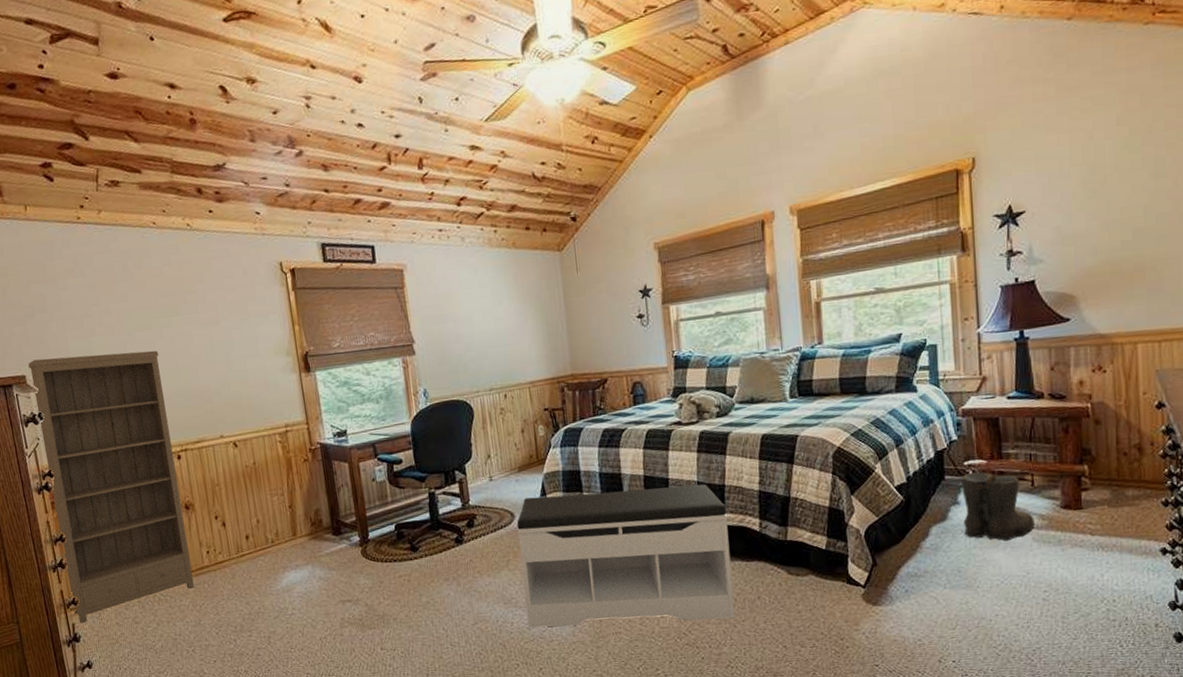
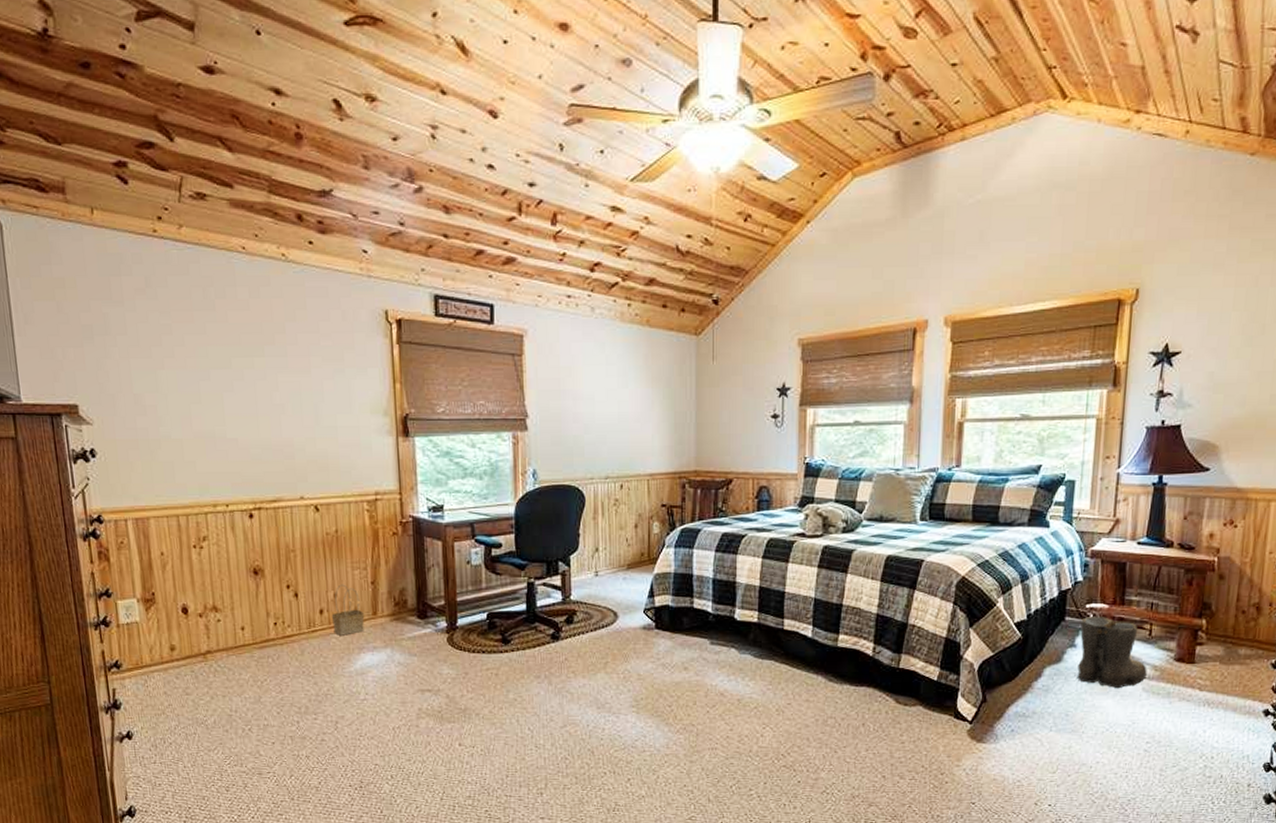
bookshelf: present [28,350,195,624] -> none [82,388,257,690]
basket: none [256,510,287,558] -> present [331,584,365,636]
bench: present [516,484,735,628] -> none [618,598,842,744]

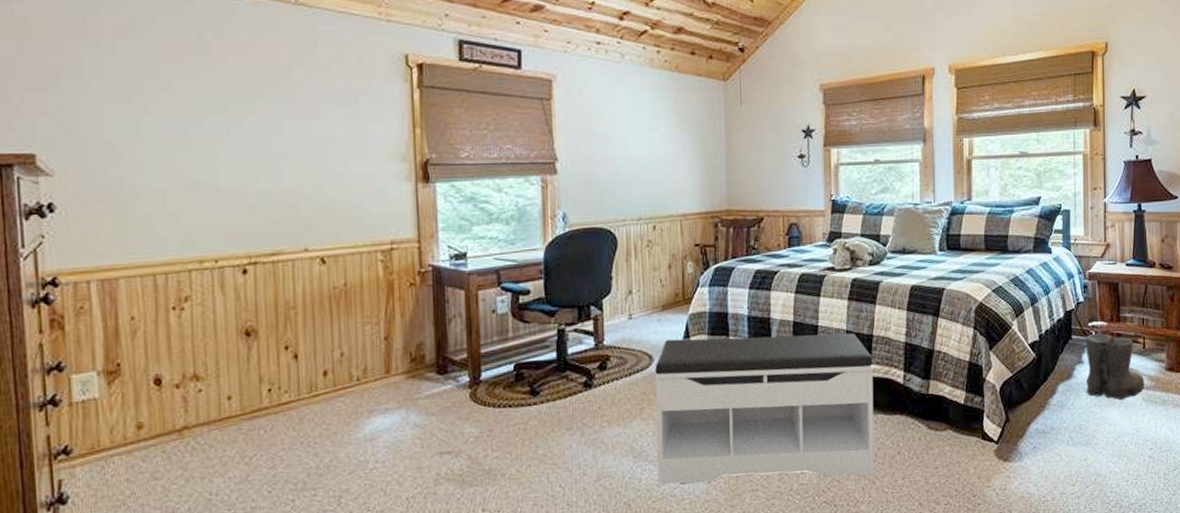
basket: present [331,584,365,636] -> none [337,341,376,399]
bench: none [618,598,842,744] -> present [653,333,875,485]

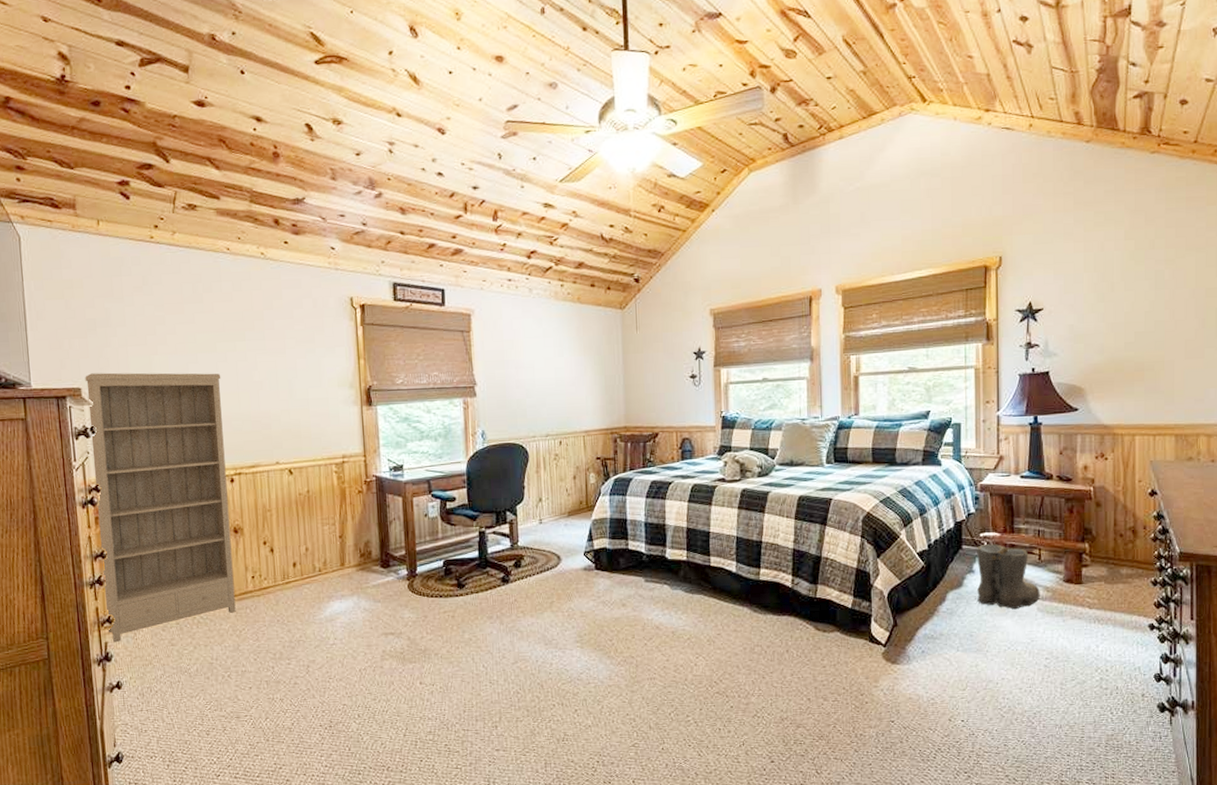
bookshelf: none [41,135,245,480] -> present [85,372,236,643]
bench: present [653,333,875,485] -> none [561,539,764,670]

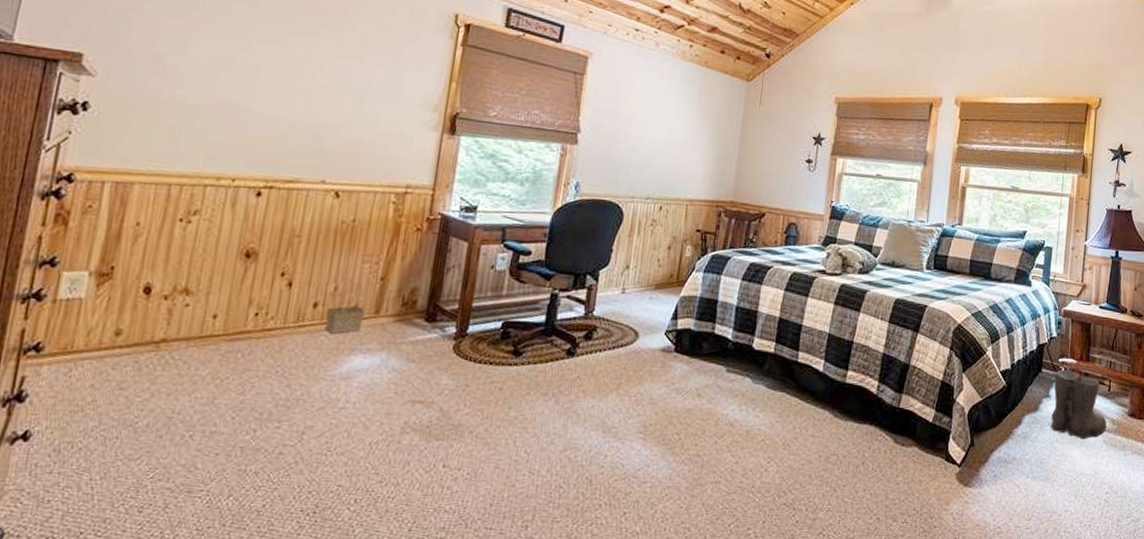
bookshelf: present [85,372,236,643] -> none [30,38,276,379]
basket: none [303,539,334,586] -> present [324,277,366,334]

